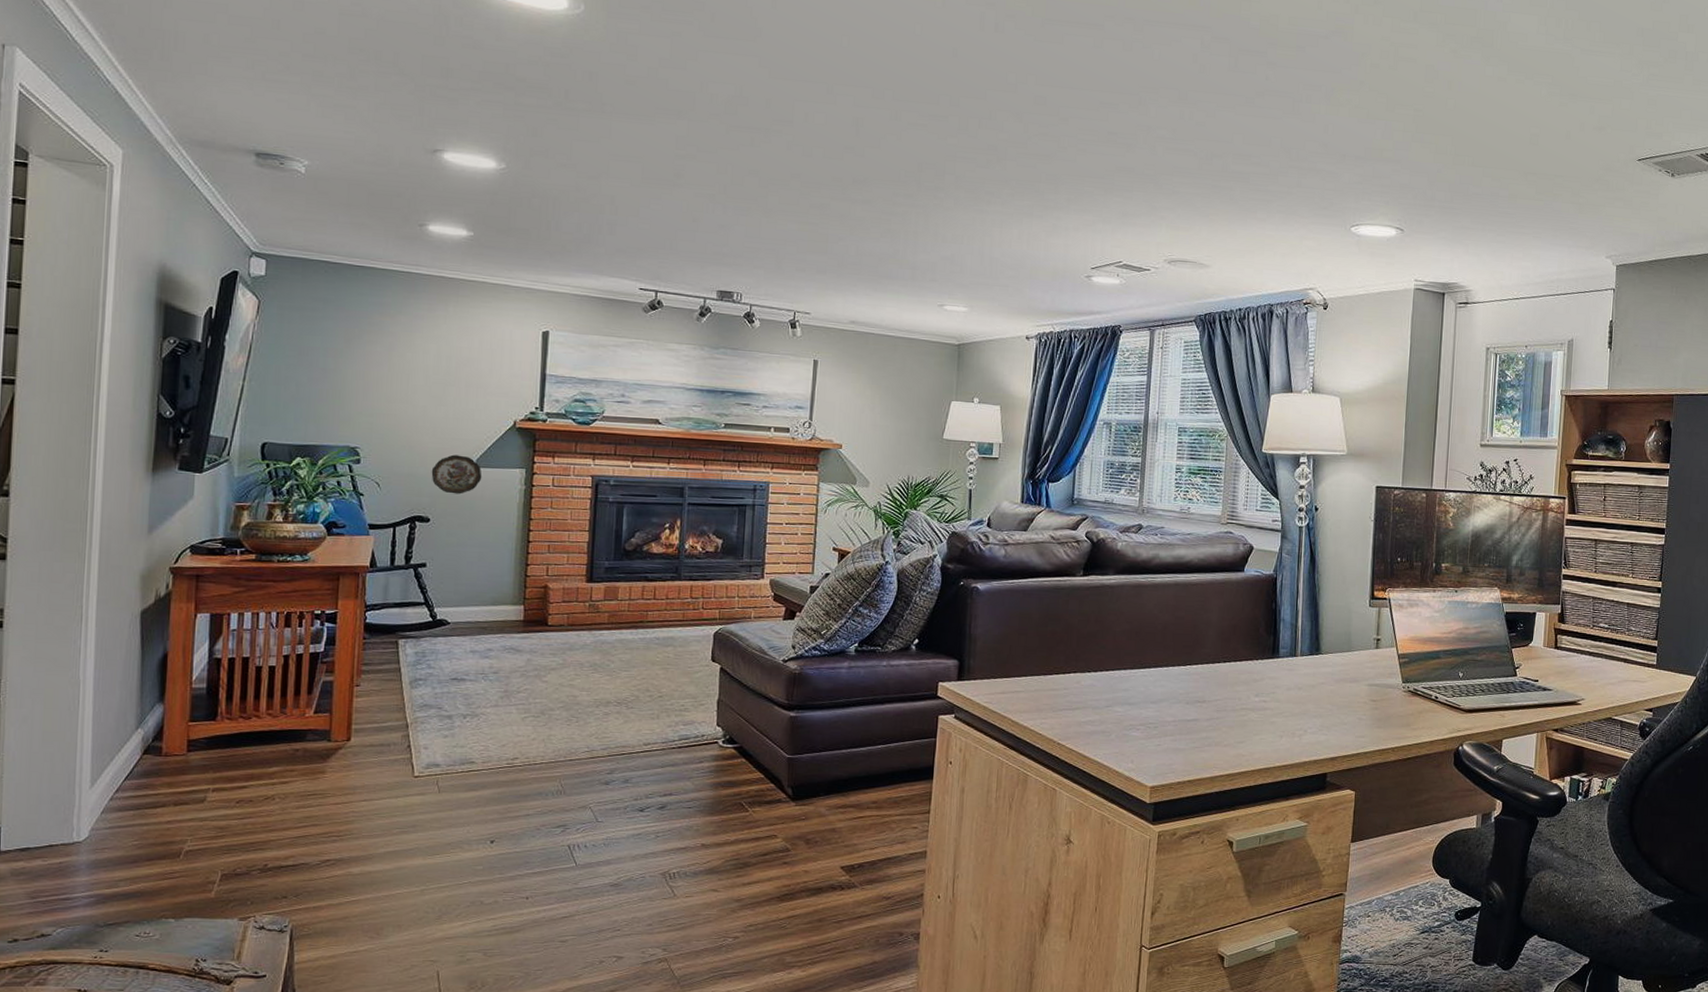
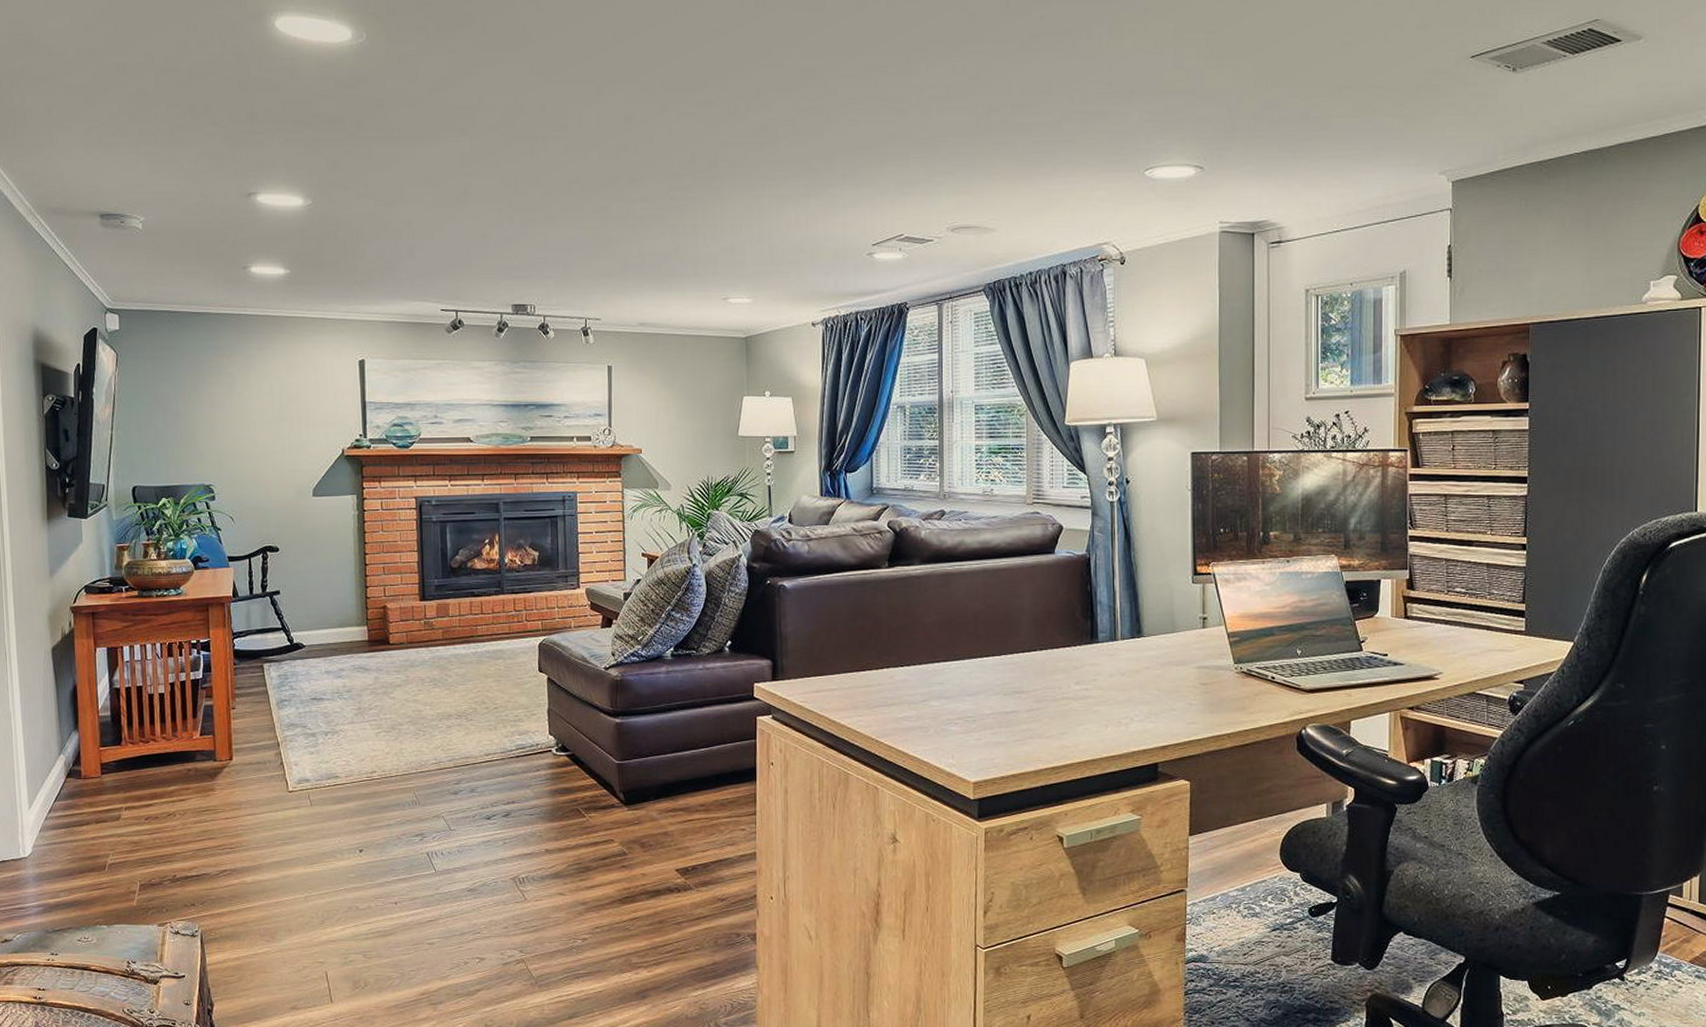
decorative plate: present [431,454,482,494] -> none [275,486,320,523]

